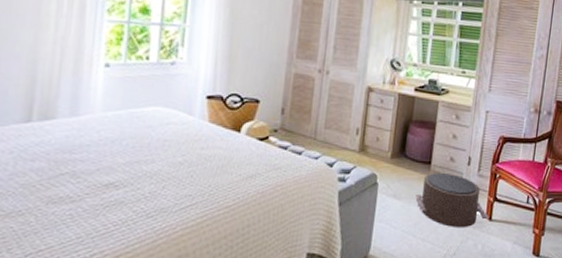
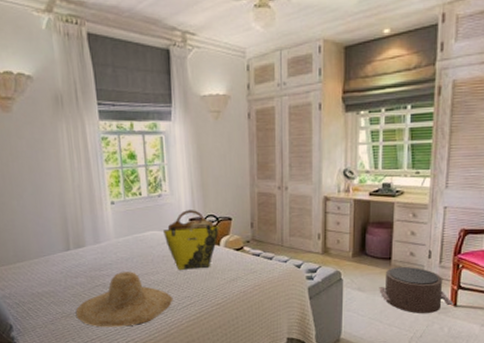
straw hat: none [20,157,169,234] -> present [75,271,173,328]
tote bag: none [170,85,243,160] -> present [163,210,219,270]

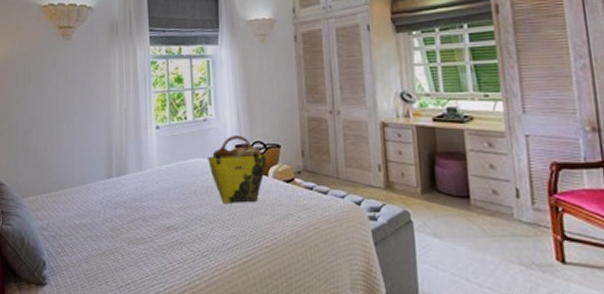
straw hat: present [75,271,173,328] -> none [112,204,217,270]
pouf: present [379,266,454,313] -> none [459,207,561,271]

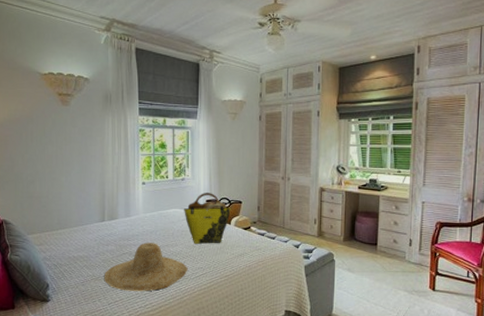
straw hat: none [112,204,217,270] -> present [104,242,188,291]

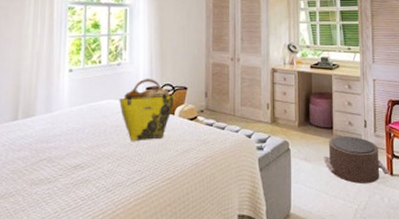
straw hat: present [104,242,188,291] -> none [12,143,123,210]
pouf: none [366,251,433,295] -> present [323,135,390,184]

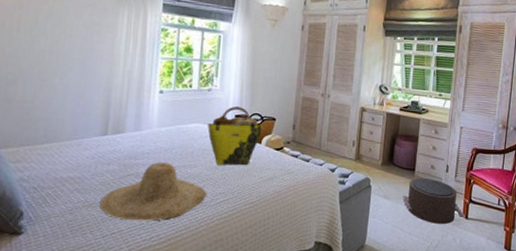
straw hat: none [12,143,123,210] -> present [99,162,207,221]

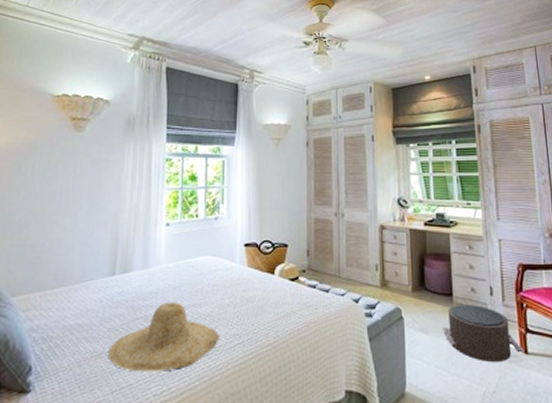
tote bag: present [207,106,263,166] -> none [216,235,275,302]

